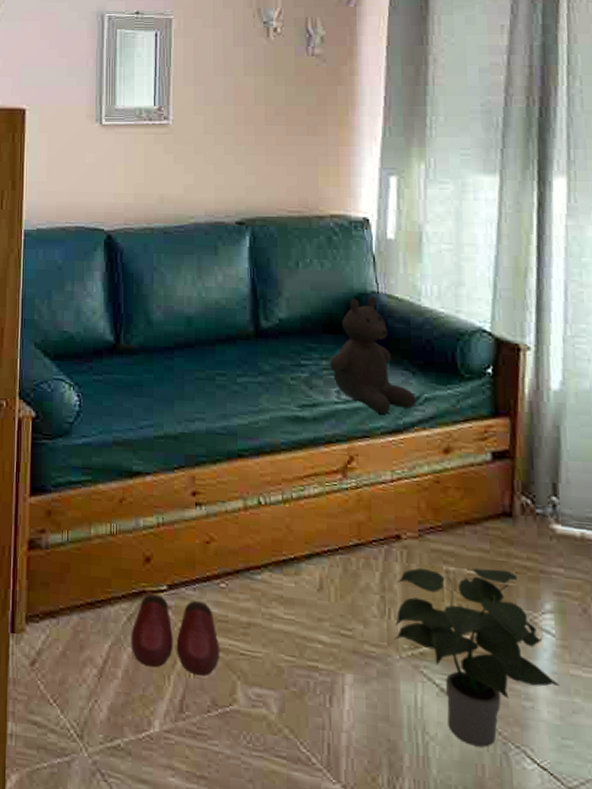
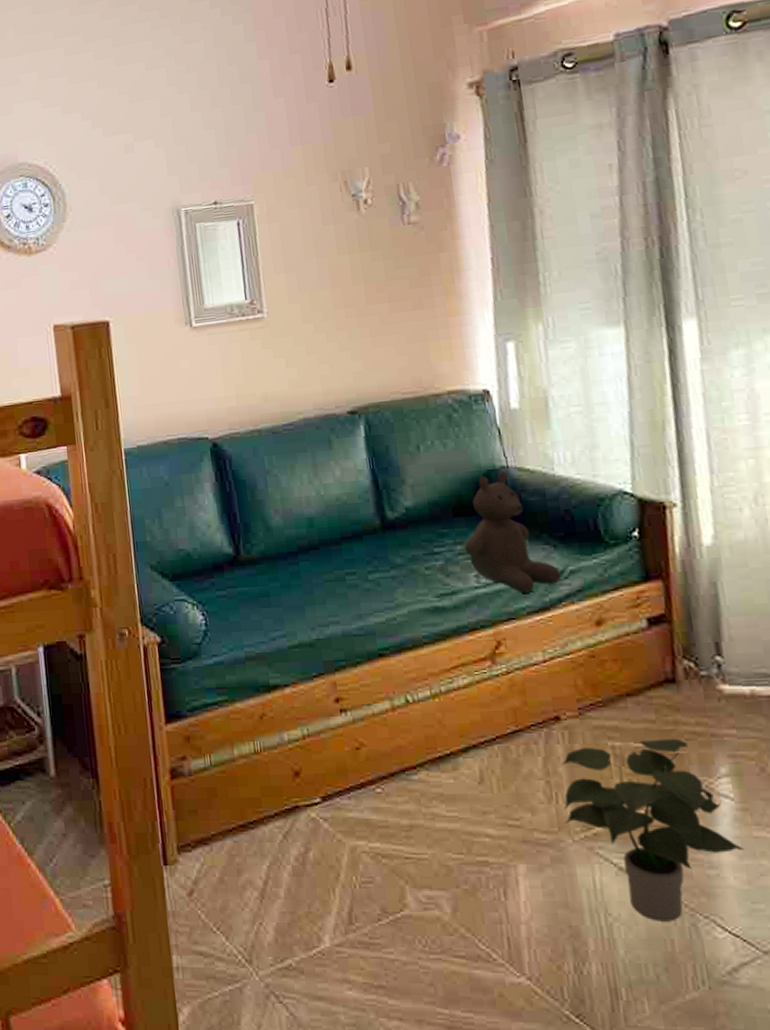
slippers: present [131,593,219,675] -> none [288,808,384,884]

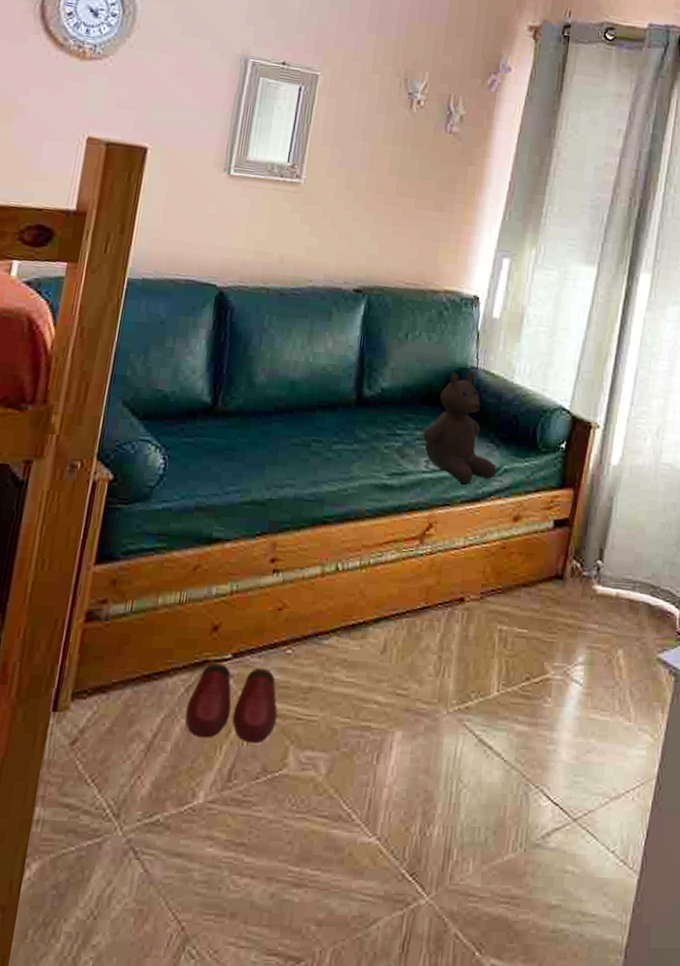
slippers: none [288,808,384,884] -> present [185,663,278,742]
potted plant: present [561,738,744,922] -> none [445,627,580,790]

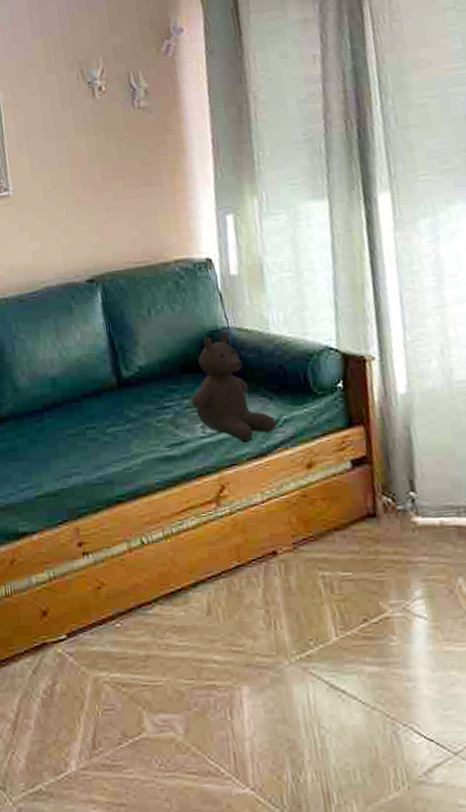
slippers: present [185,663,278,742] -> none [37,644,124,713]

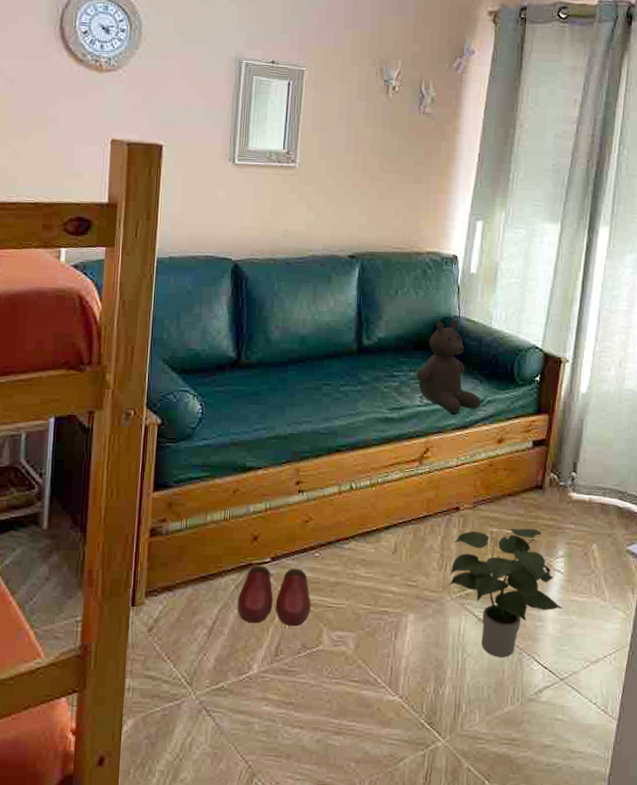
slippers: none [37,644,124,713] -> present [237,565,311,626]
potted plant: none [278,566,436,731] -> present [448,528,563,657]

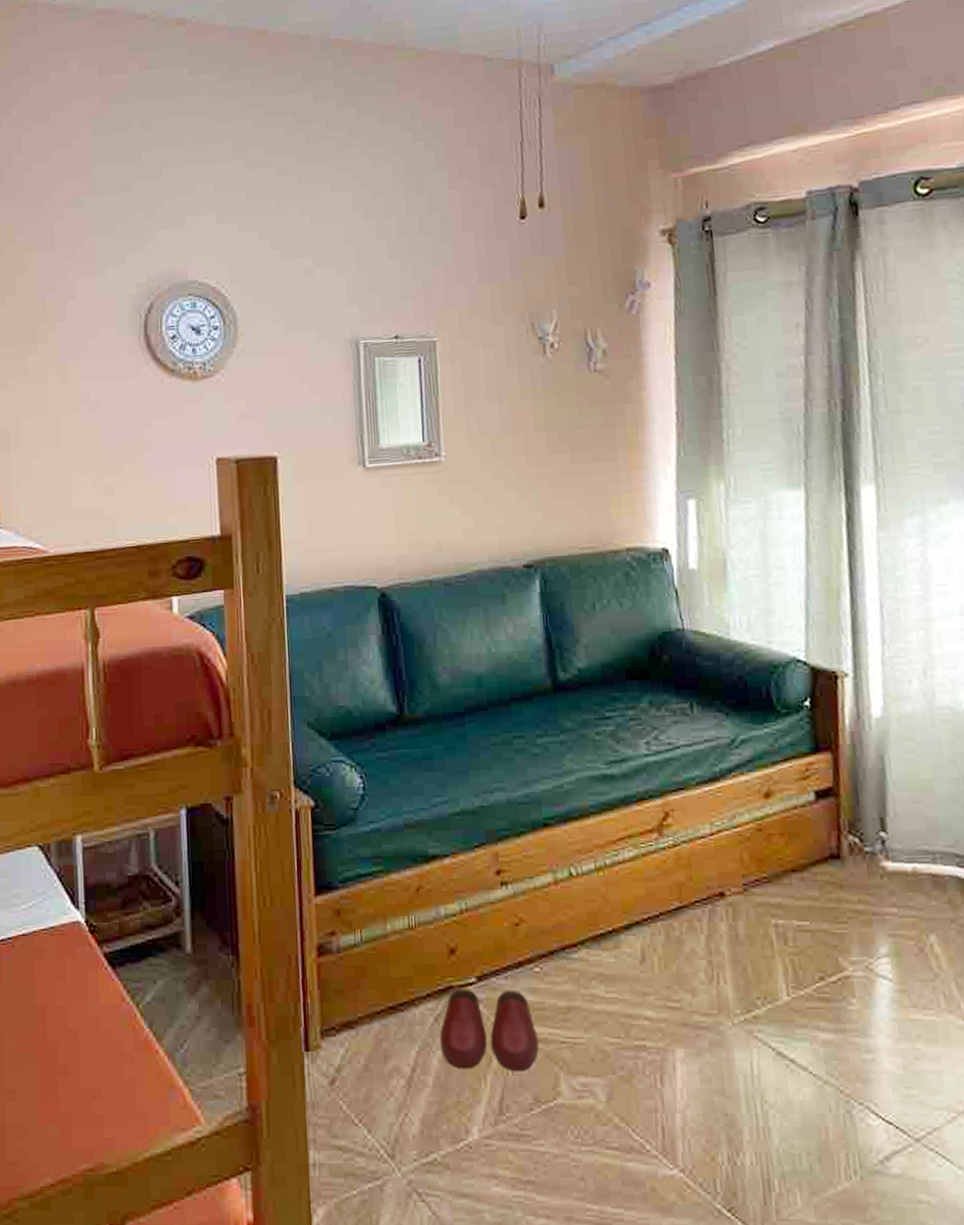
teddy bear: present [416,319,481,414] -> none [636,634,732,762]
potted plant: present [448,528,563,657] -> none [724,916,900,1108]

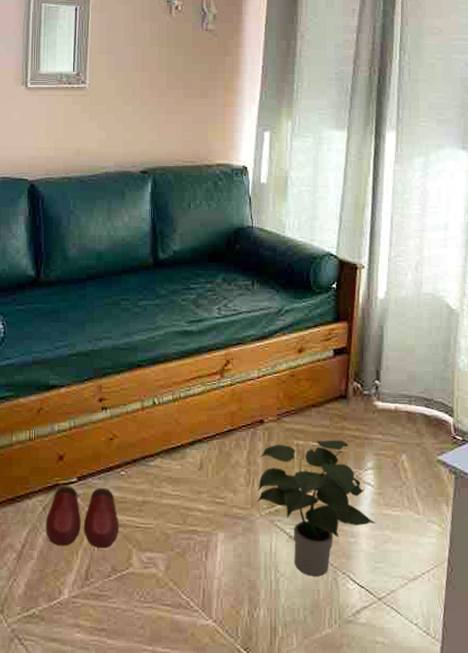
potted plant: none [724,916,900,1108] -> present [256,440,375,577]

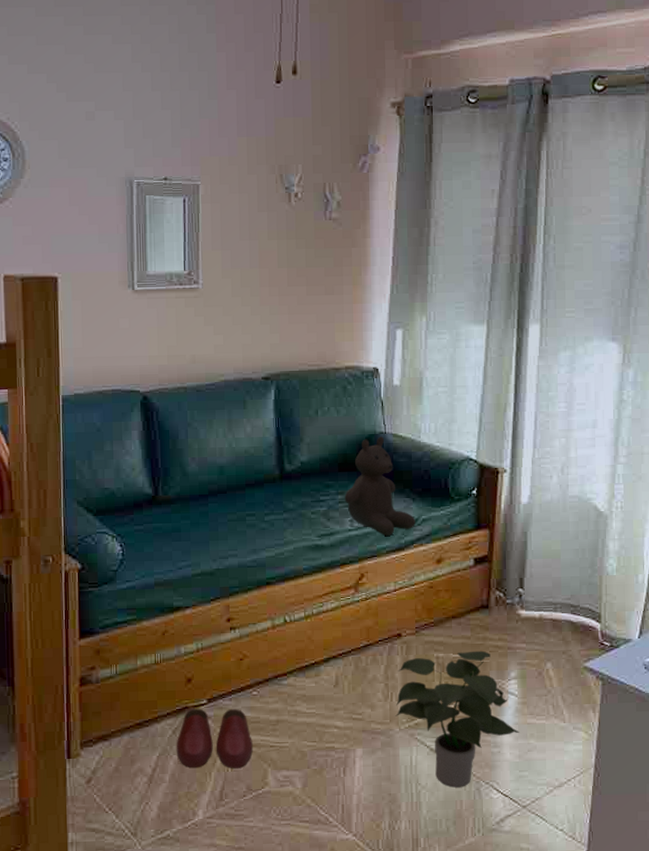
teddy bear: none [213,230,279,324] -> present [344,436,416,536]

